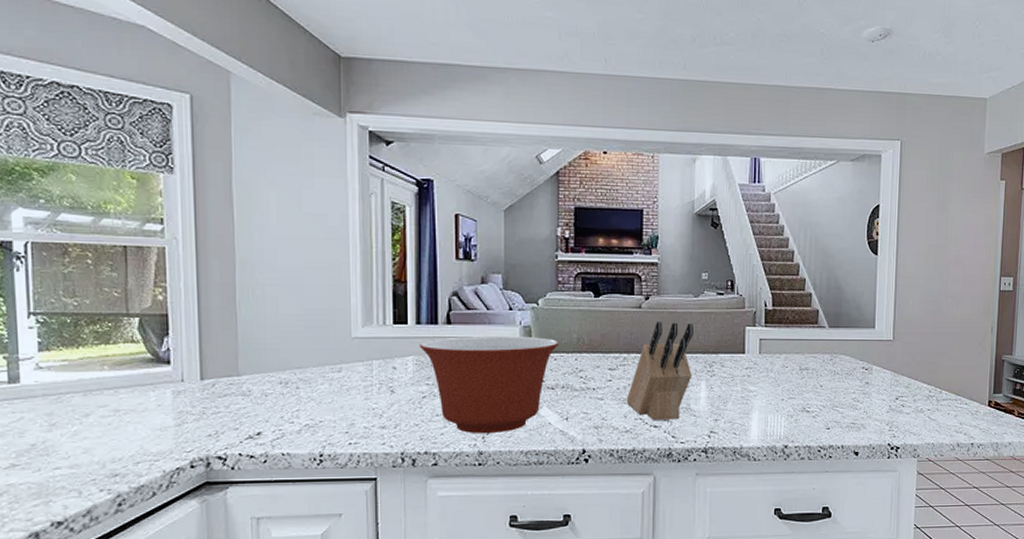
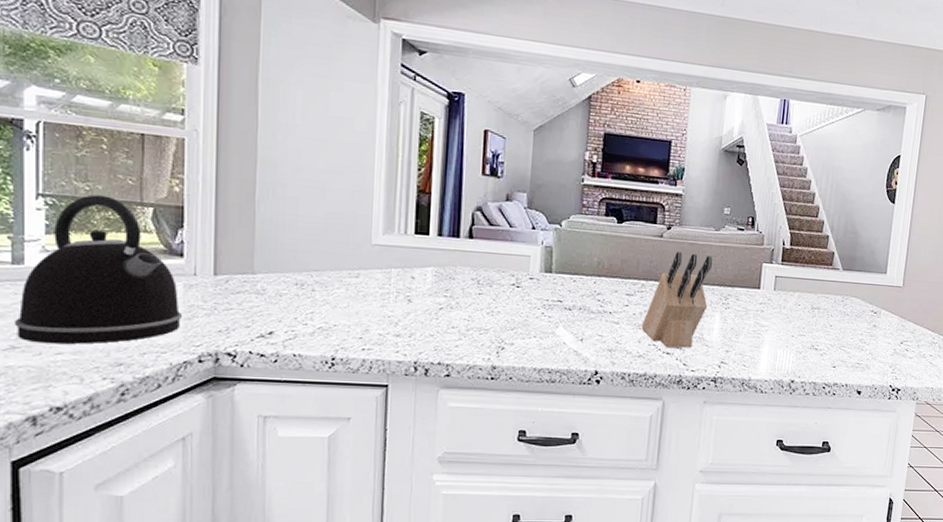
kettle: none [13,309,173,460] -> present [14,194,183,345]
mixing bowl: present [419,335,558,434] -> none [439,251,579,349]

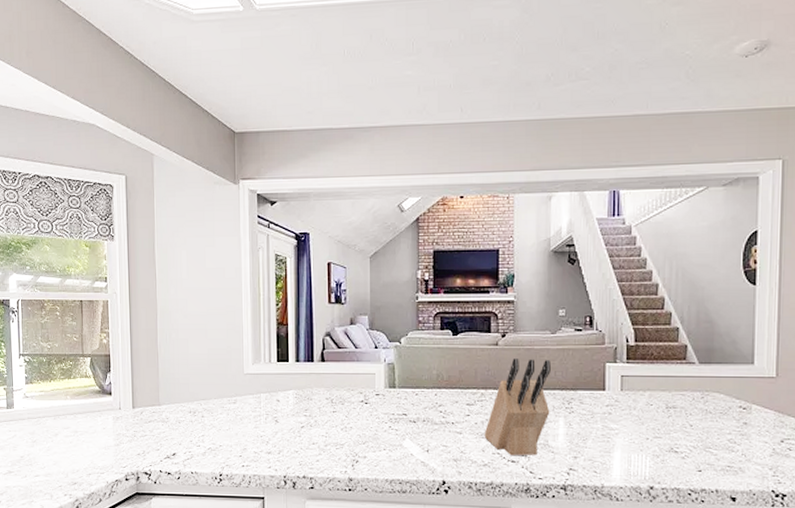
kettle: present [14,194,183,345] -> none [9,351,114,469]

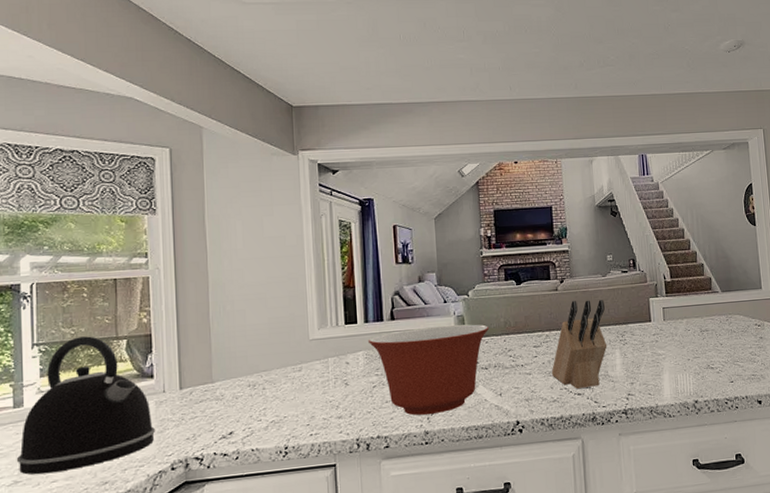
kettle: none [9,351,114,469] -> present [16,336,156,475]
mixing bowl: none [298,372,419,462] -> present [367,324,489,416]

